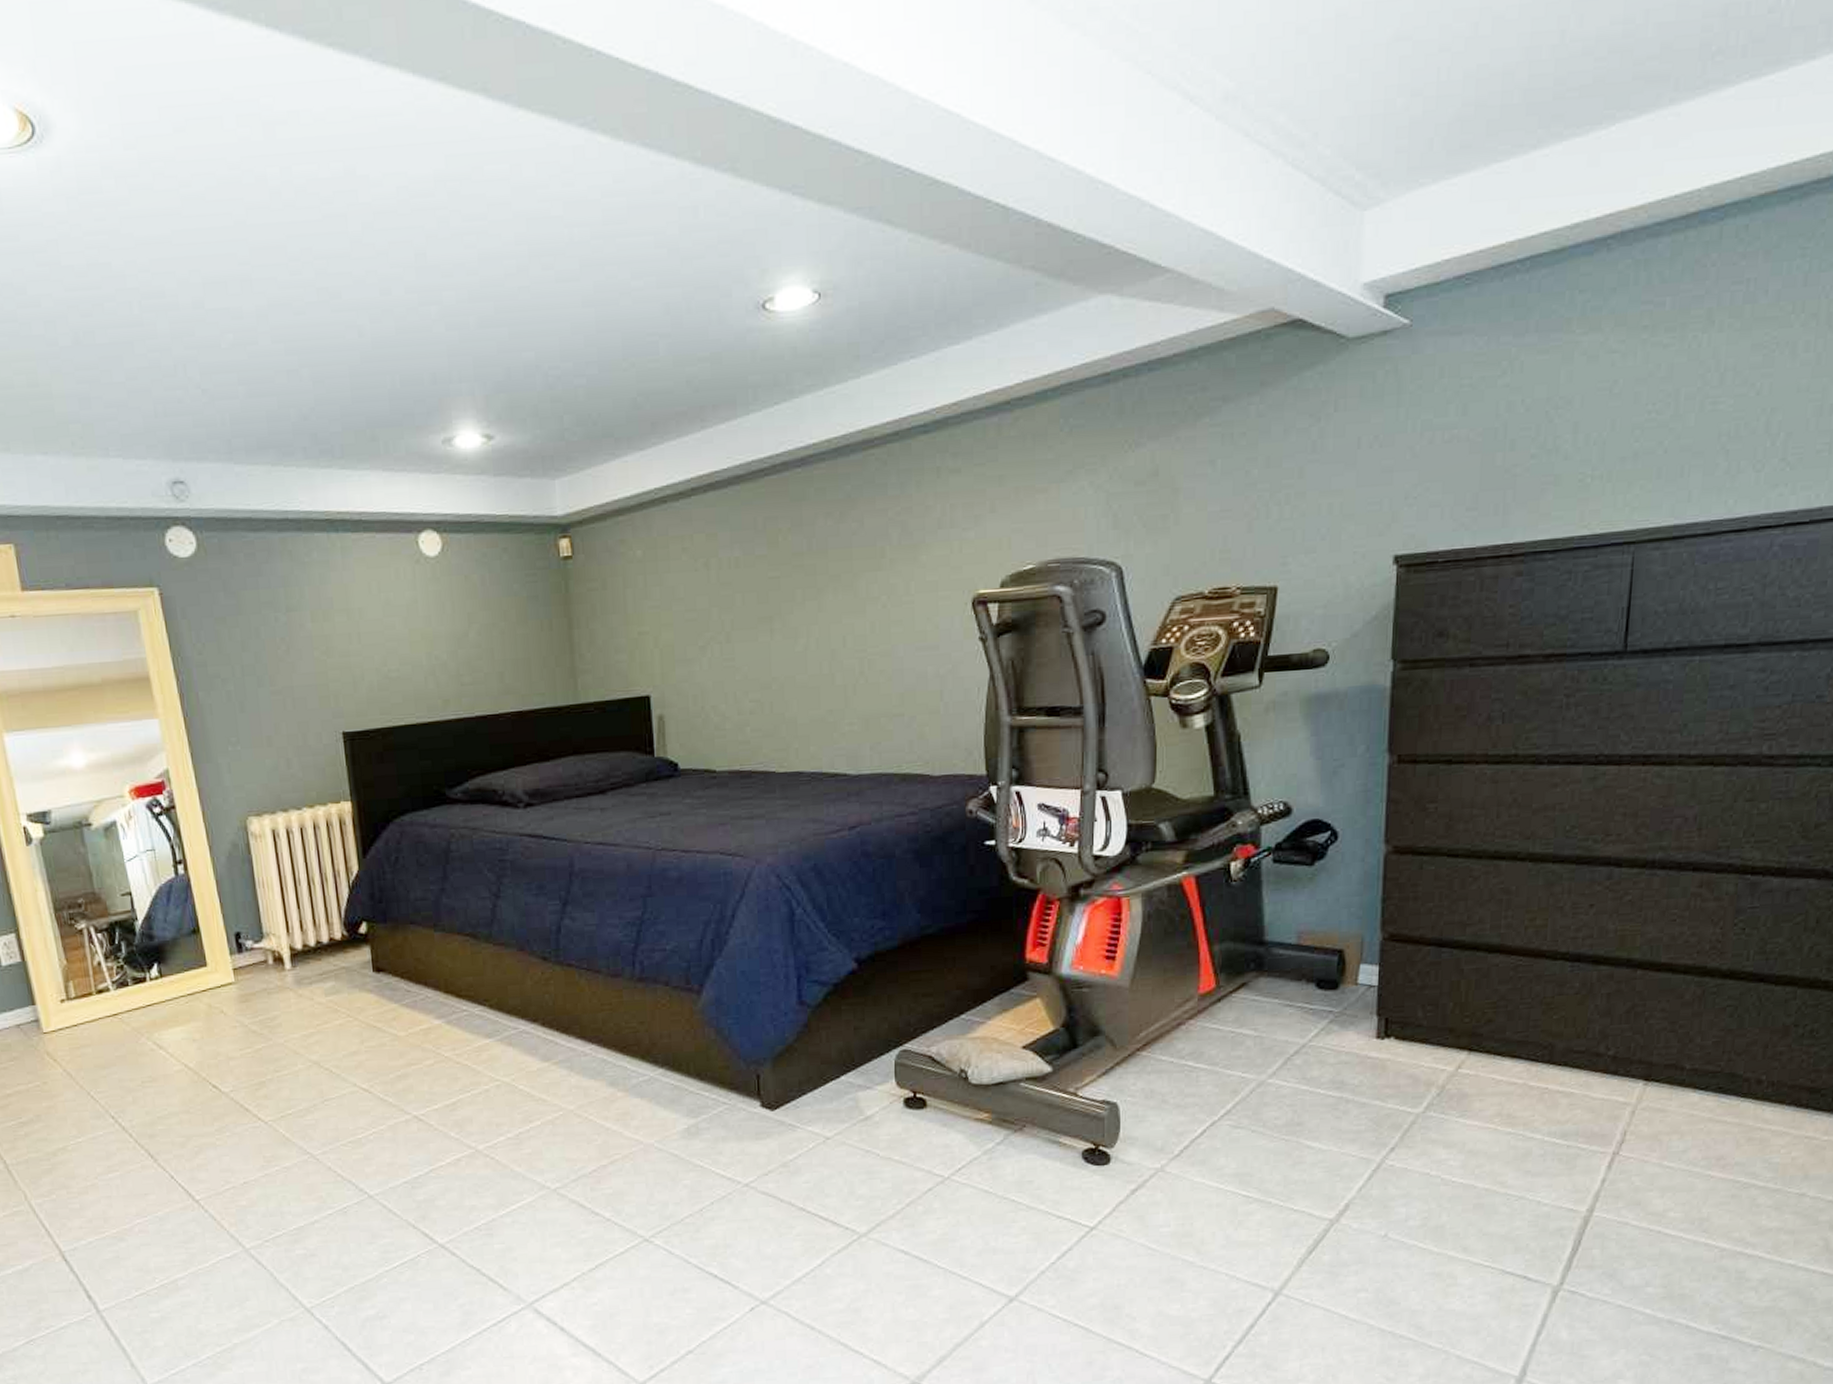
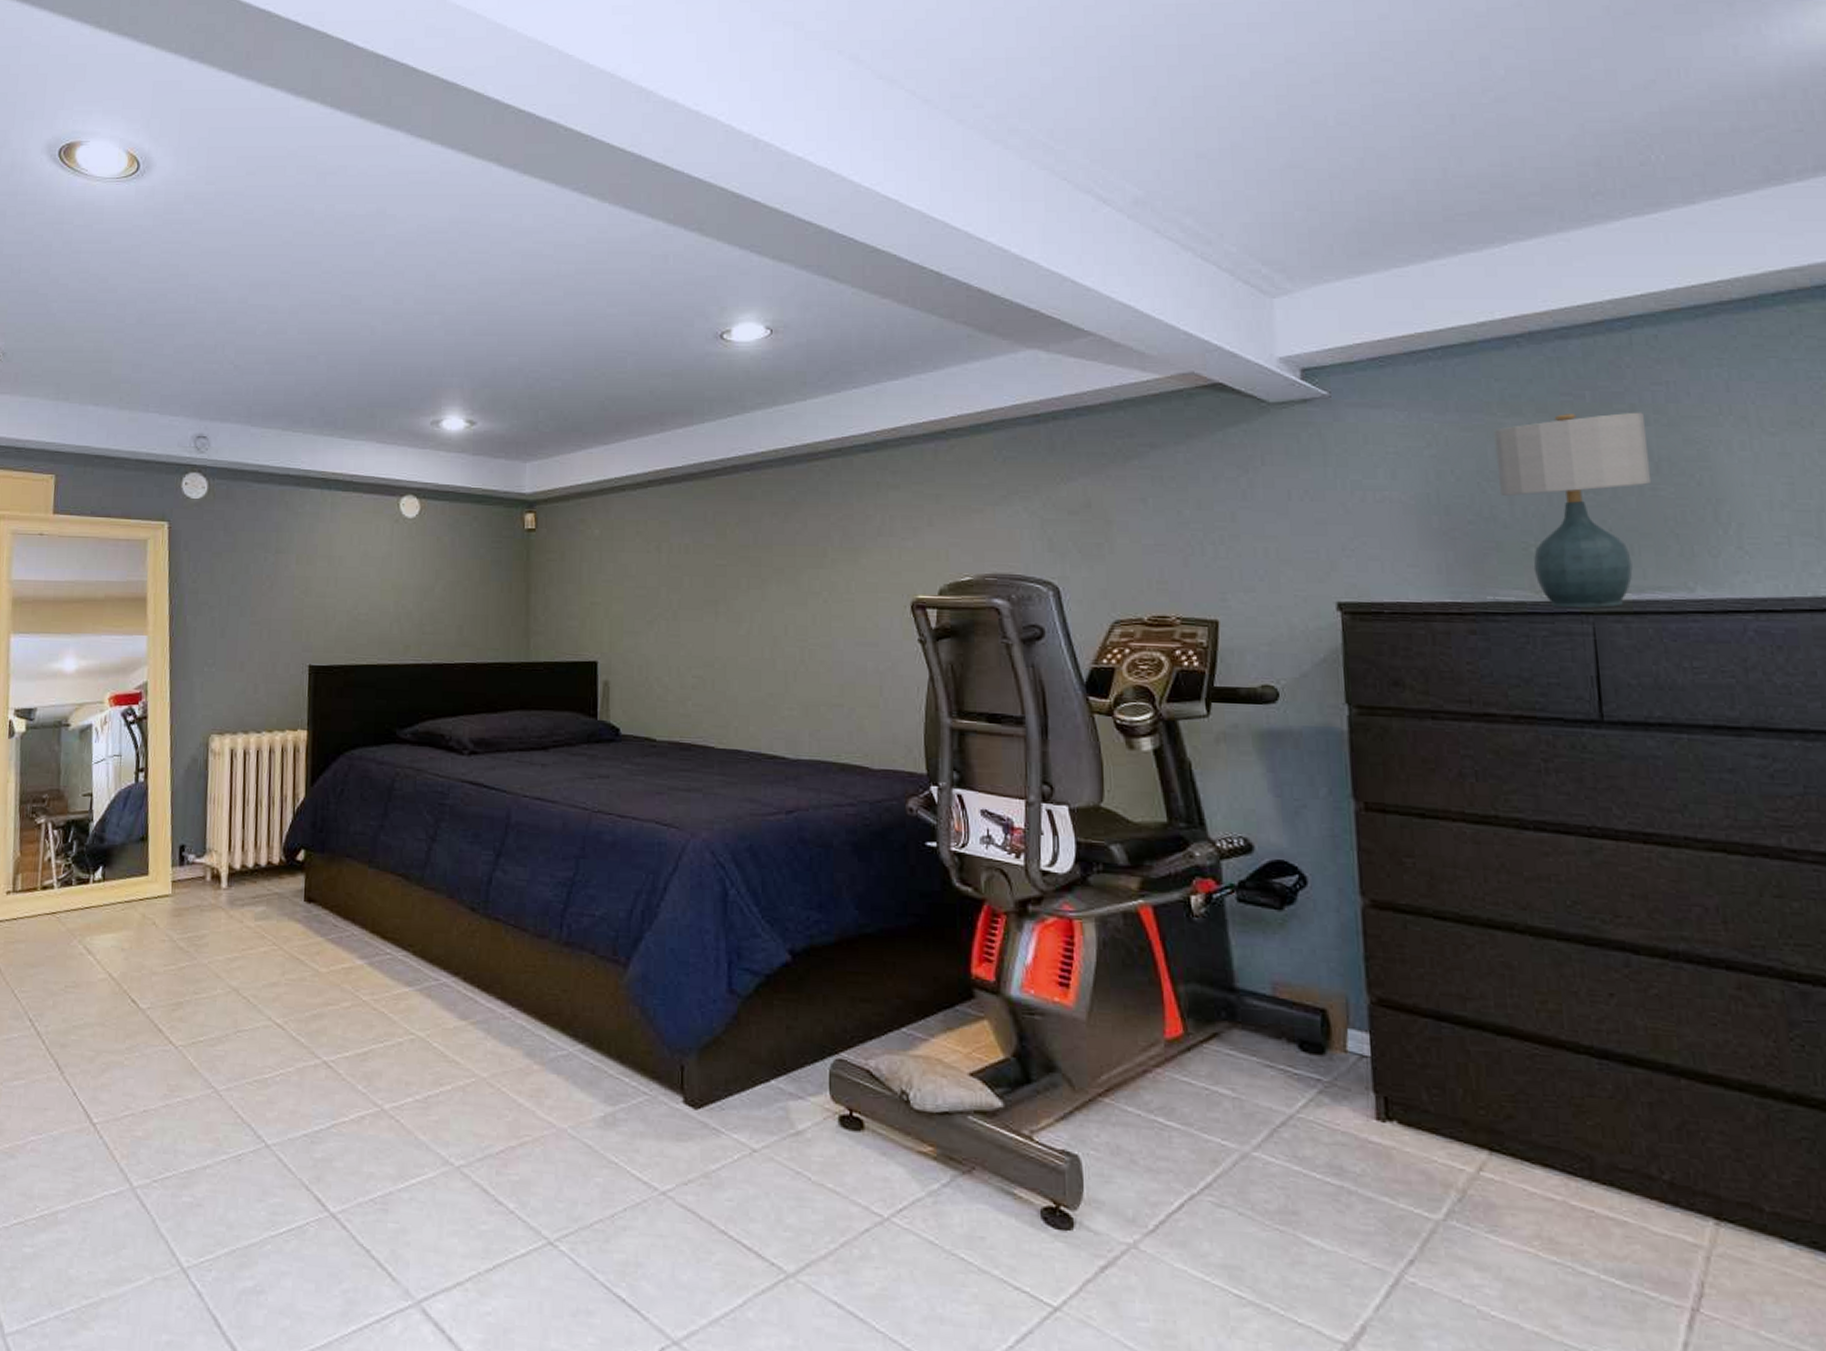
table lamp: none [1567,316,1719,540] -> present [1494,412,1652,609]

